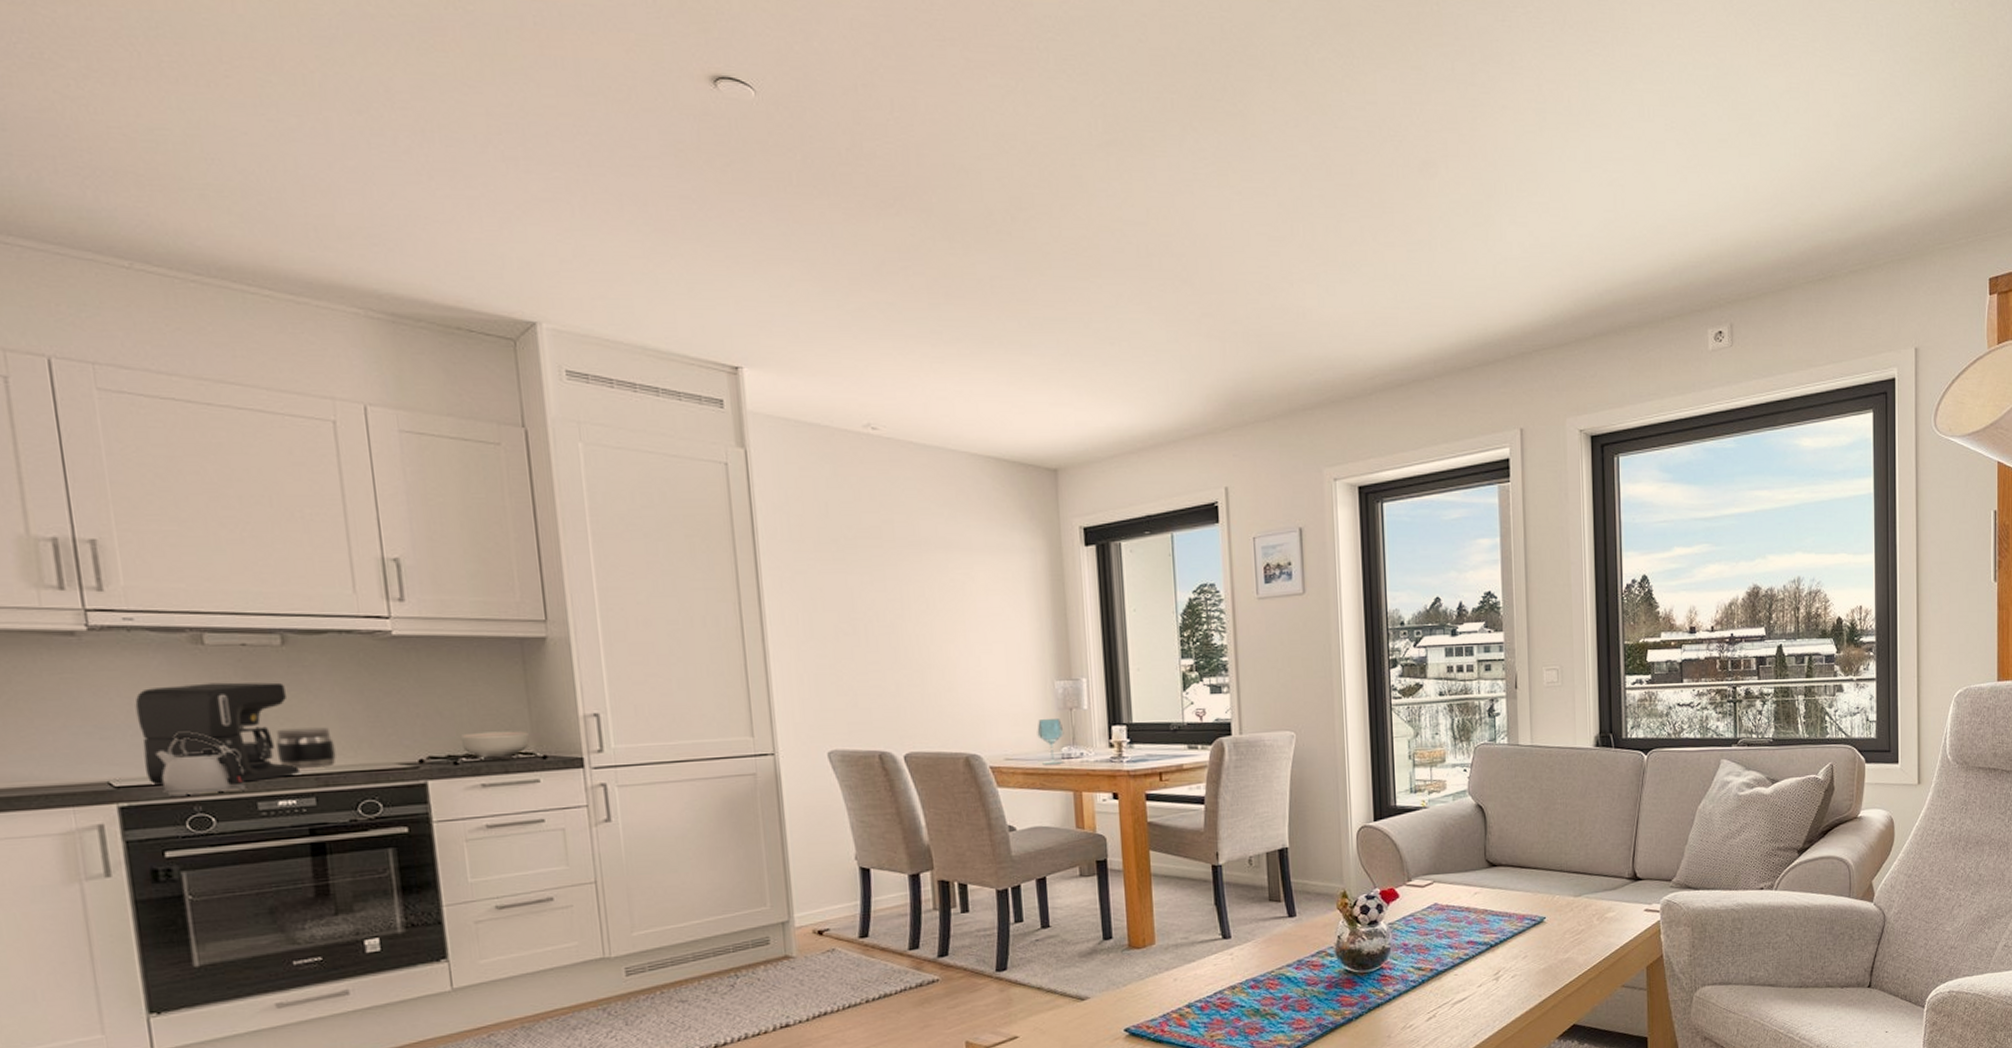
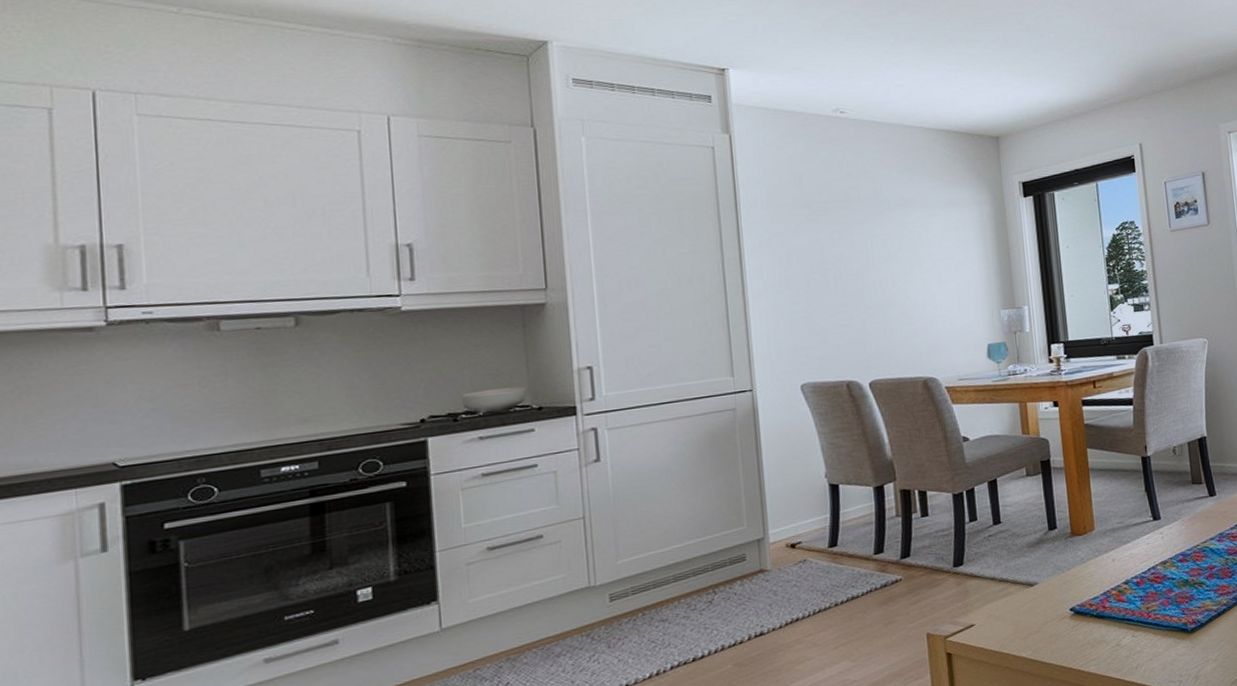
coffee maker: present [135,682,300,786] -> none [147,359,304,463]
kettle: present [155,732,248,797] -> none [163,411,252,472]
jar: present [275,726,337,769] -> none [282,396,341,436]

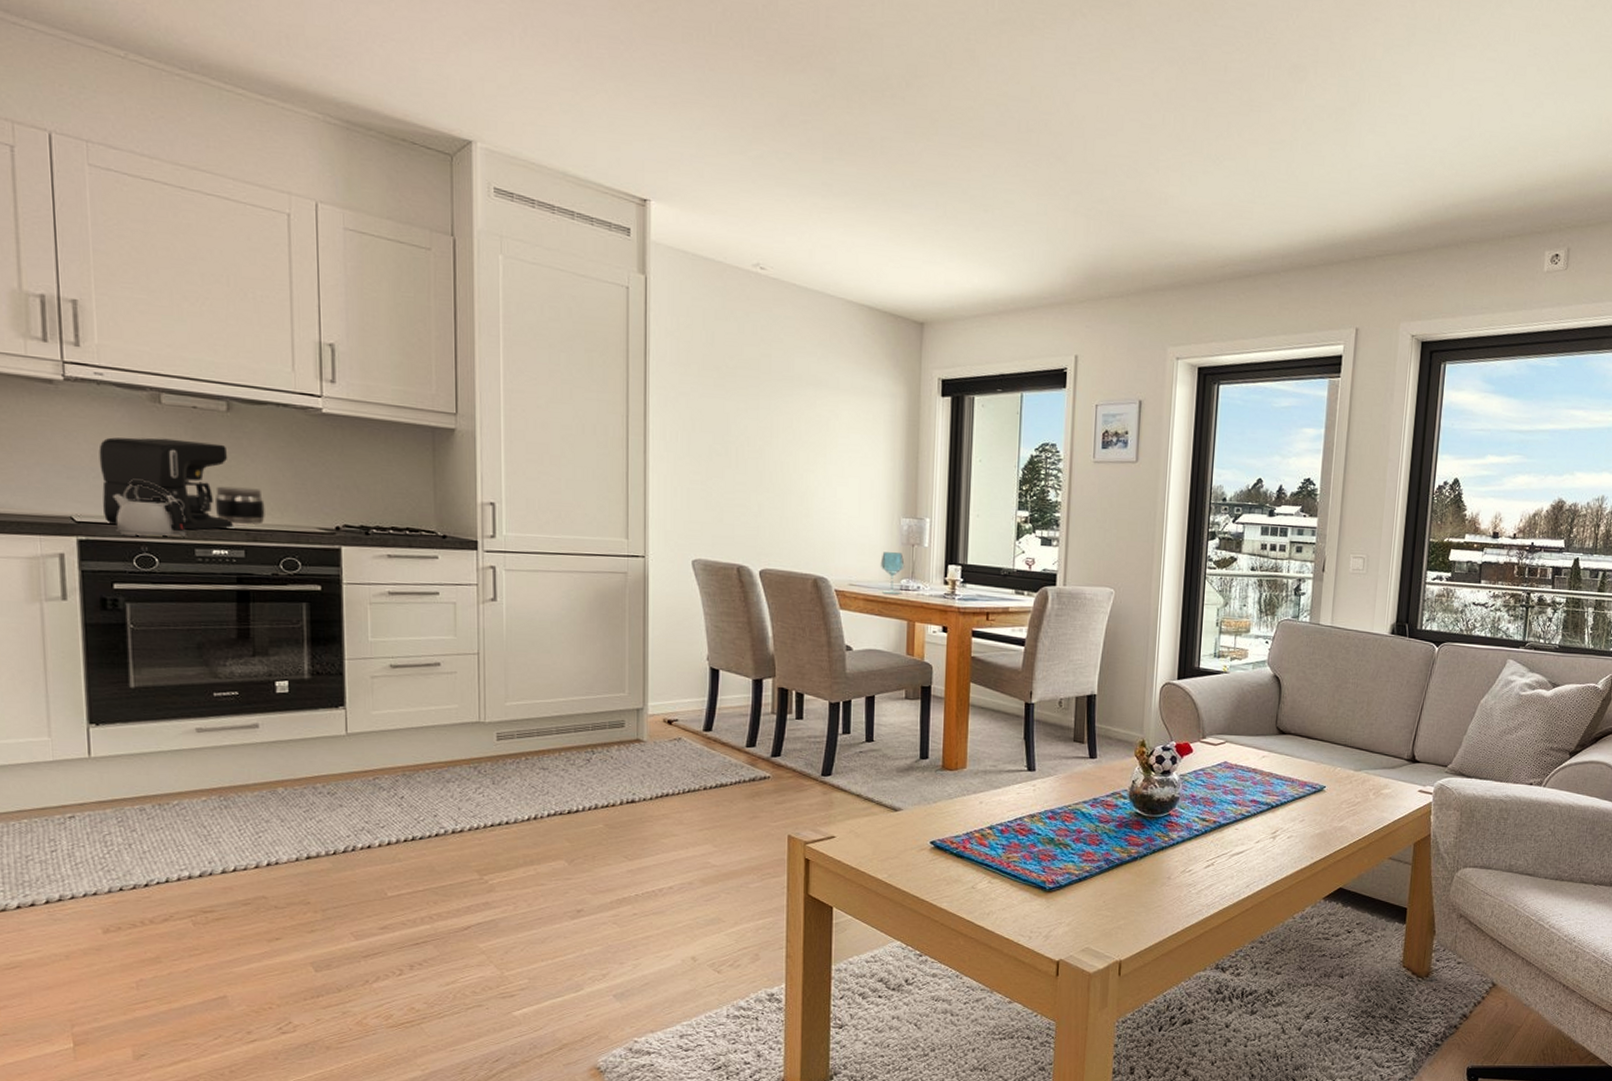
coffee maker: none [147,359,304,463] -> present [99,437,233,531]
kettle: none [163,411,252,472] -> present [112,480,188,537]
jar: none [282,396,341,436] -> present [214,486,265,525]
bowl: present [461,386,527,415] -> none [373,507,433,535]

